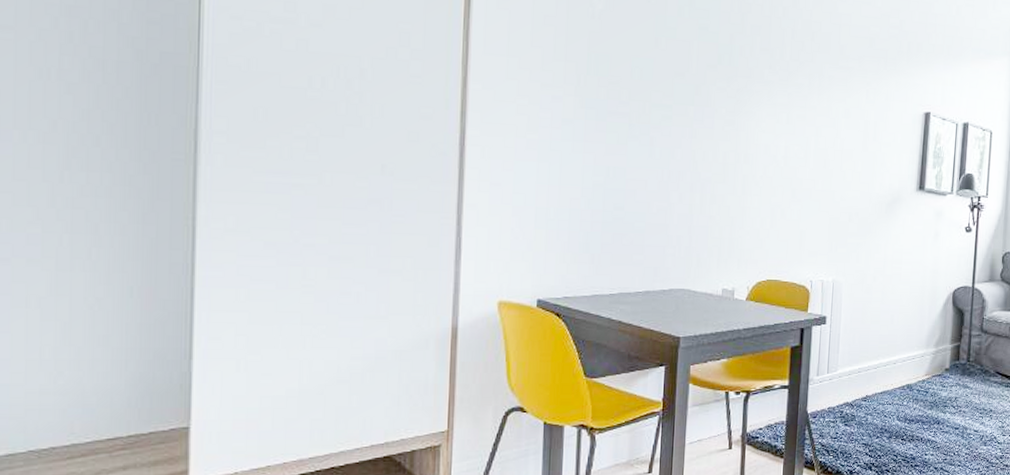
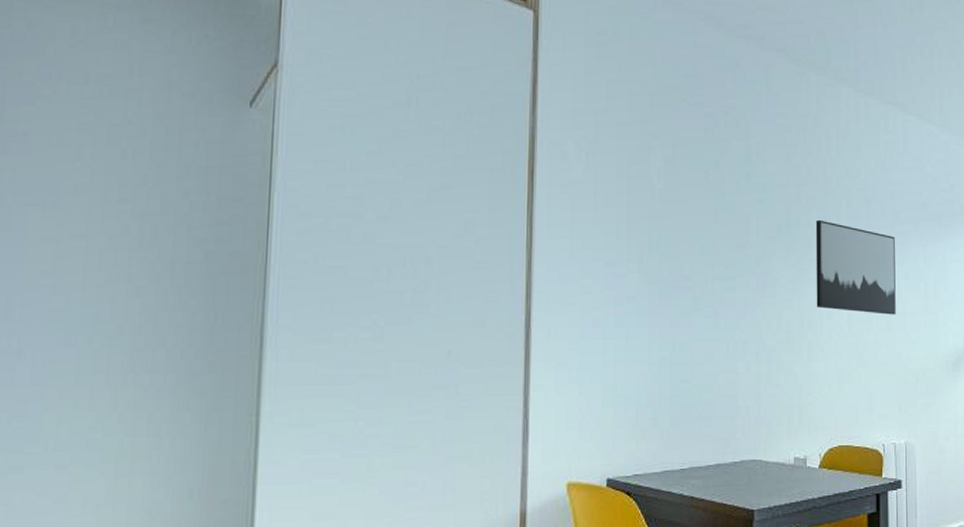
wall art: none [753,50,838,153] -> present [815,219,896,315]

